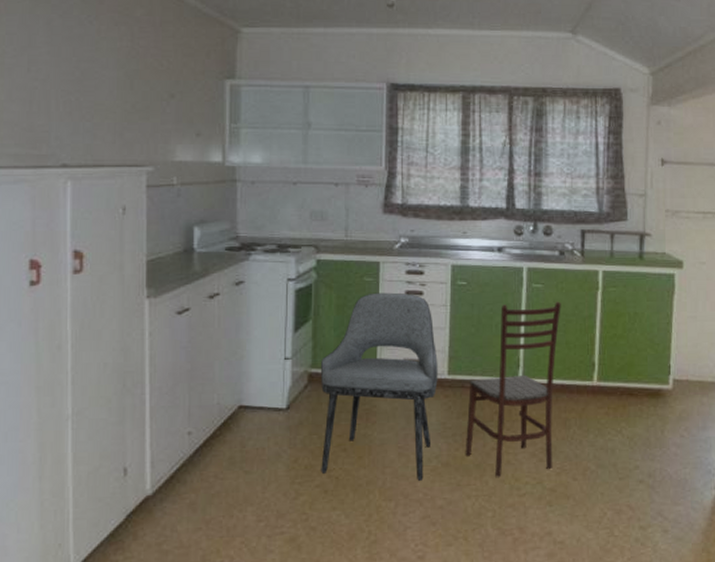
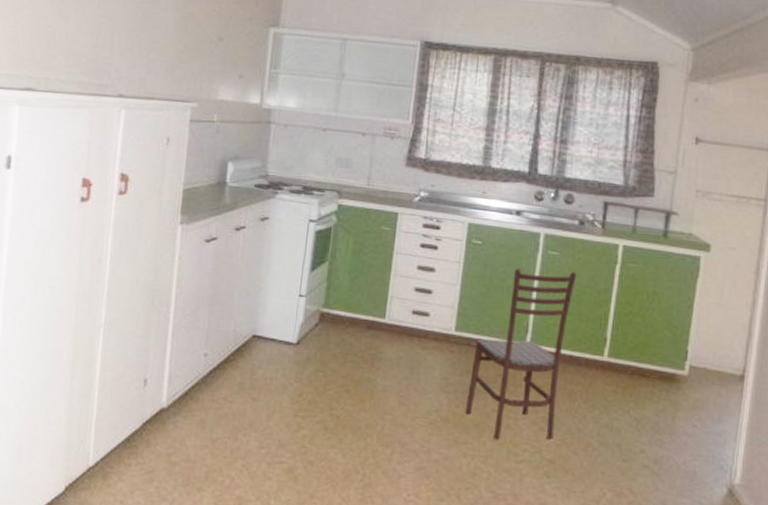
dining chair: present [320,292,438,482] -> none [323,242,447,433]

